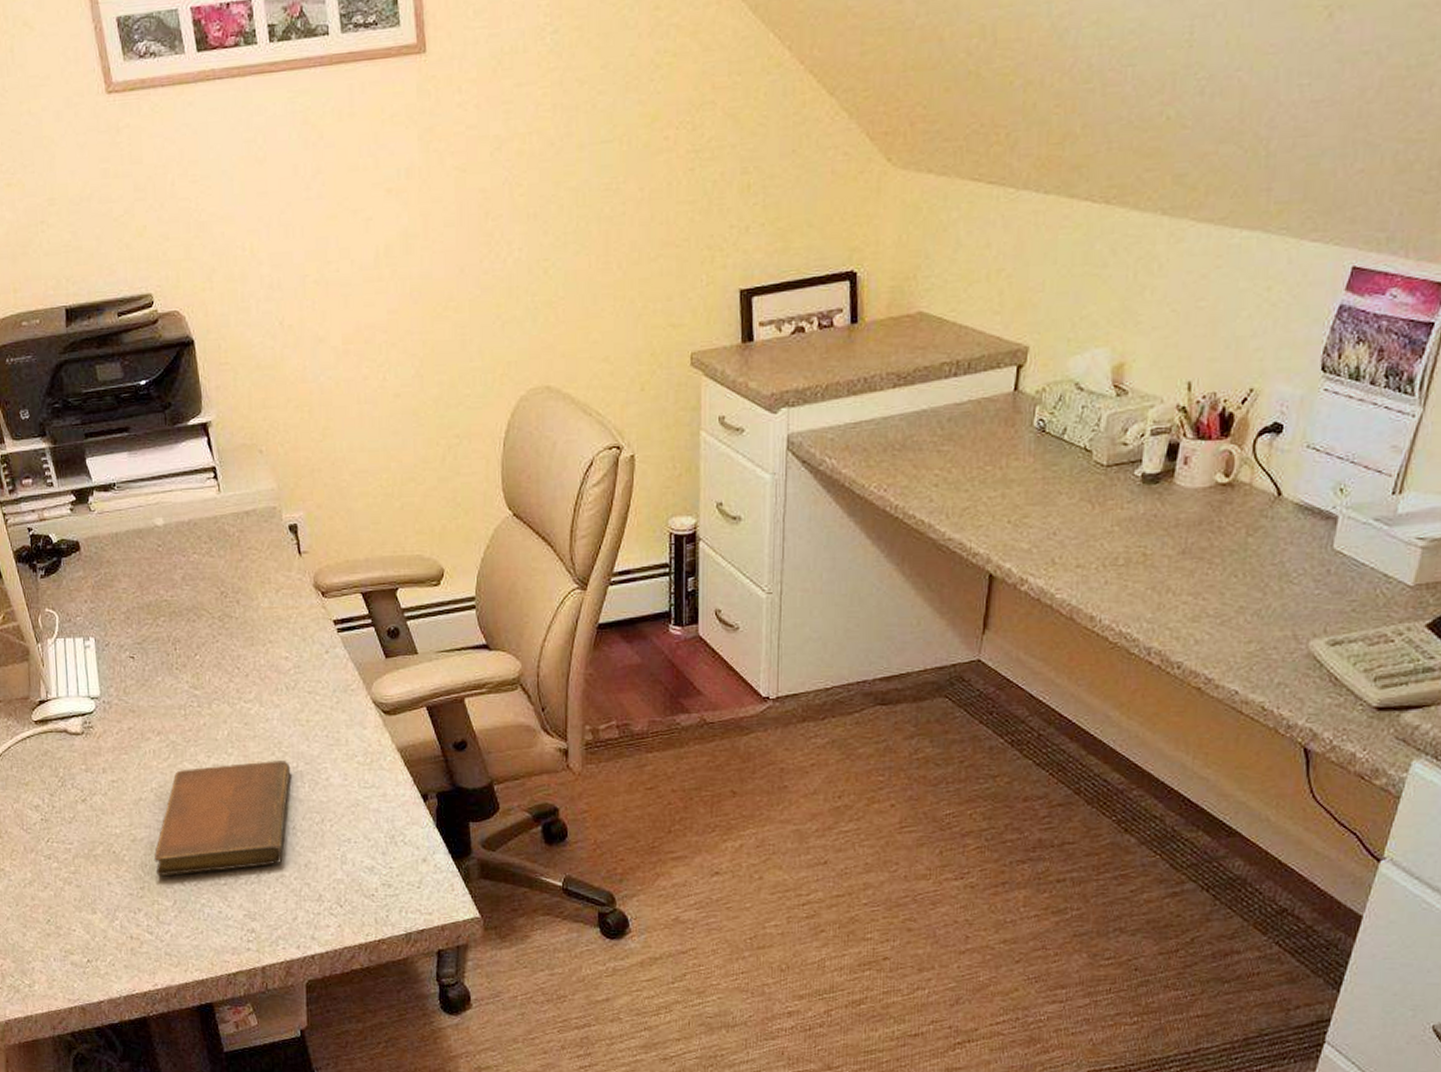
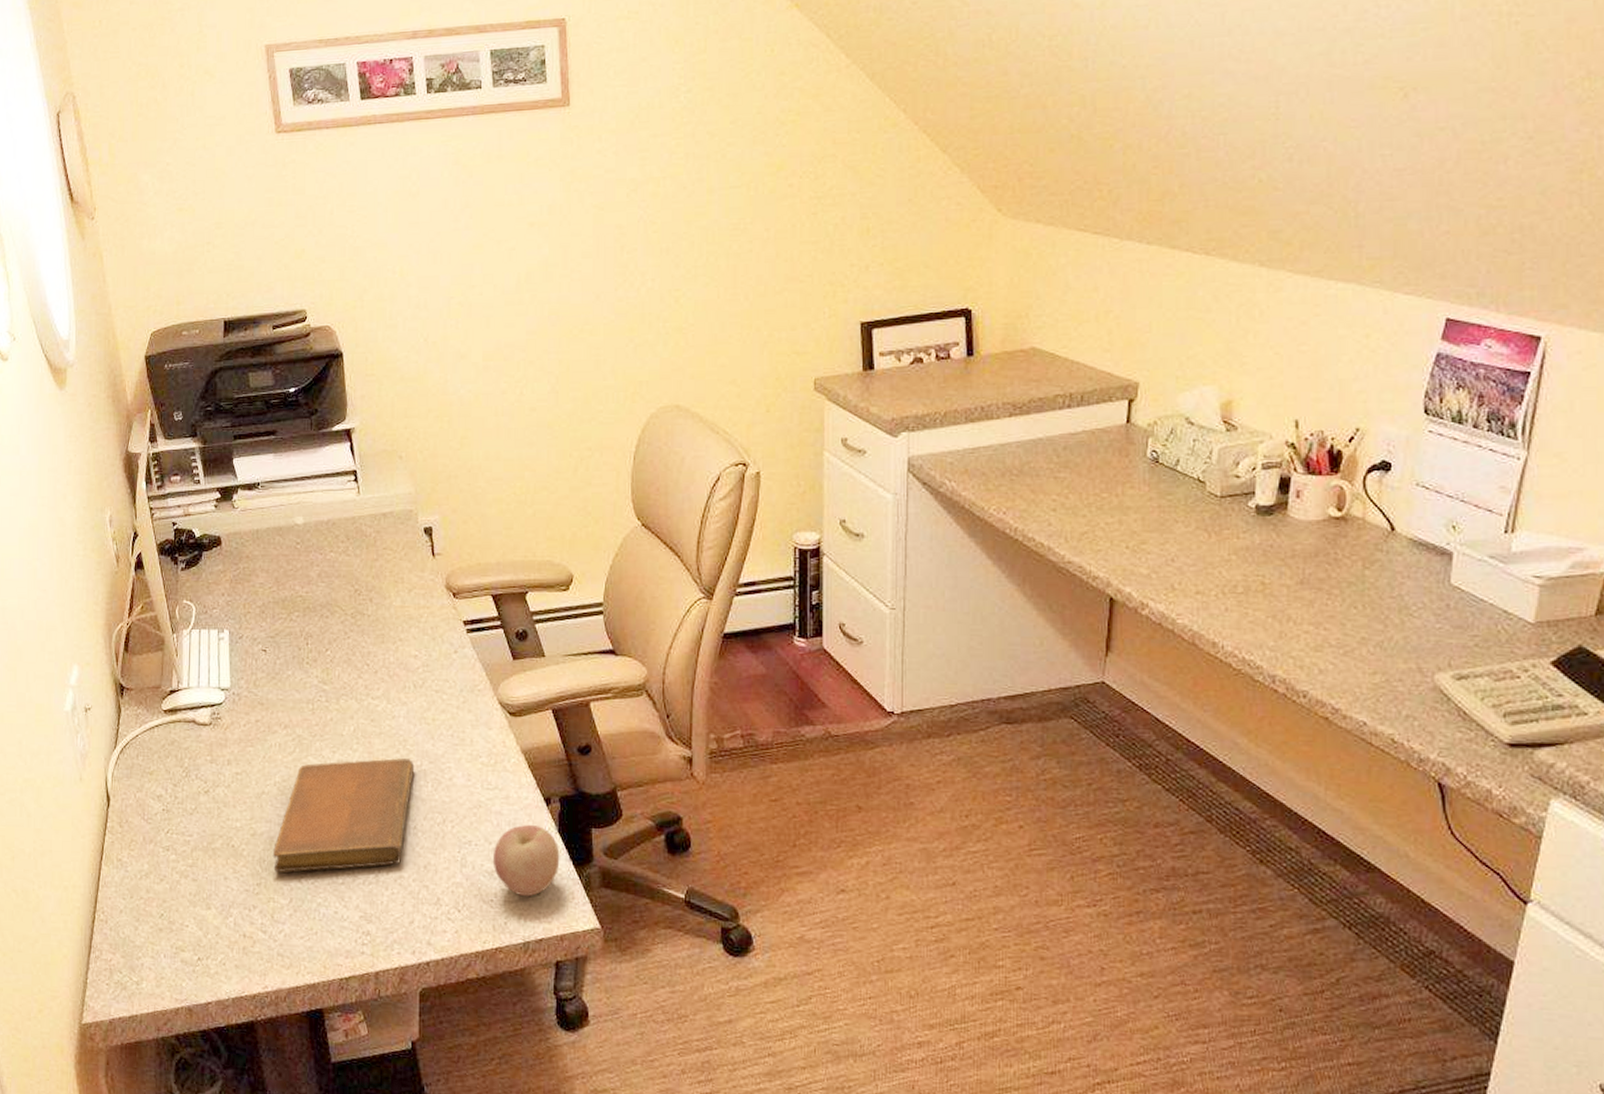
apple: none [372,820,439,891] -> present [492,824,560,897]

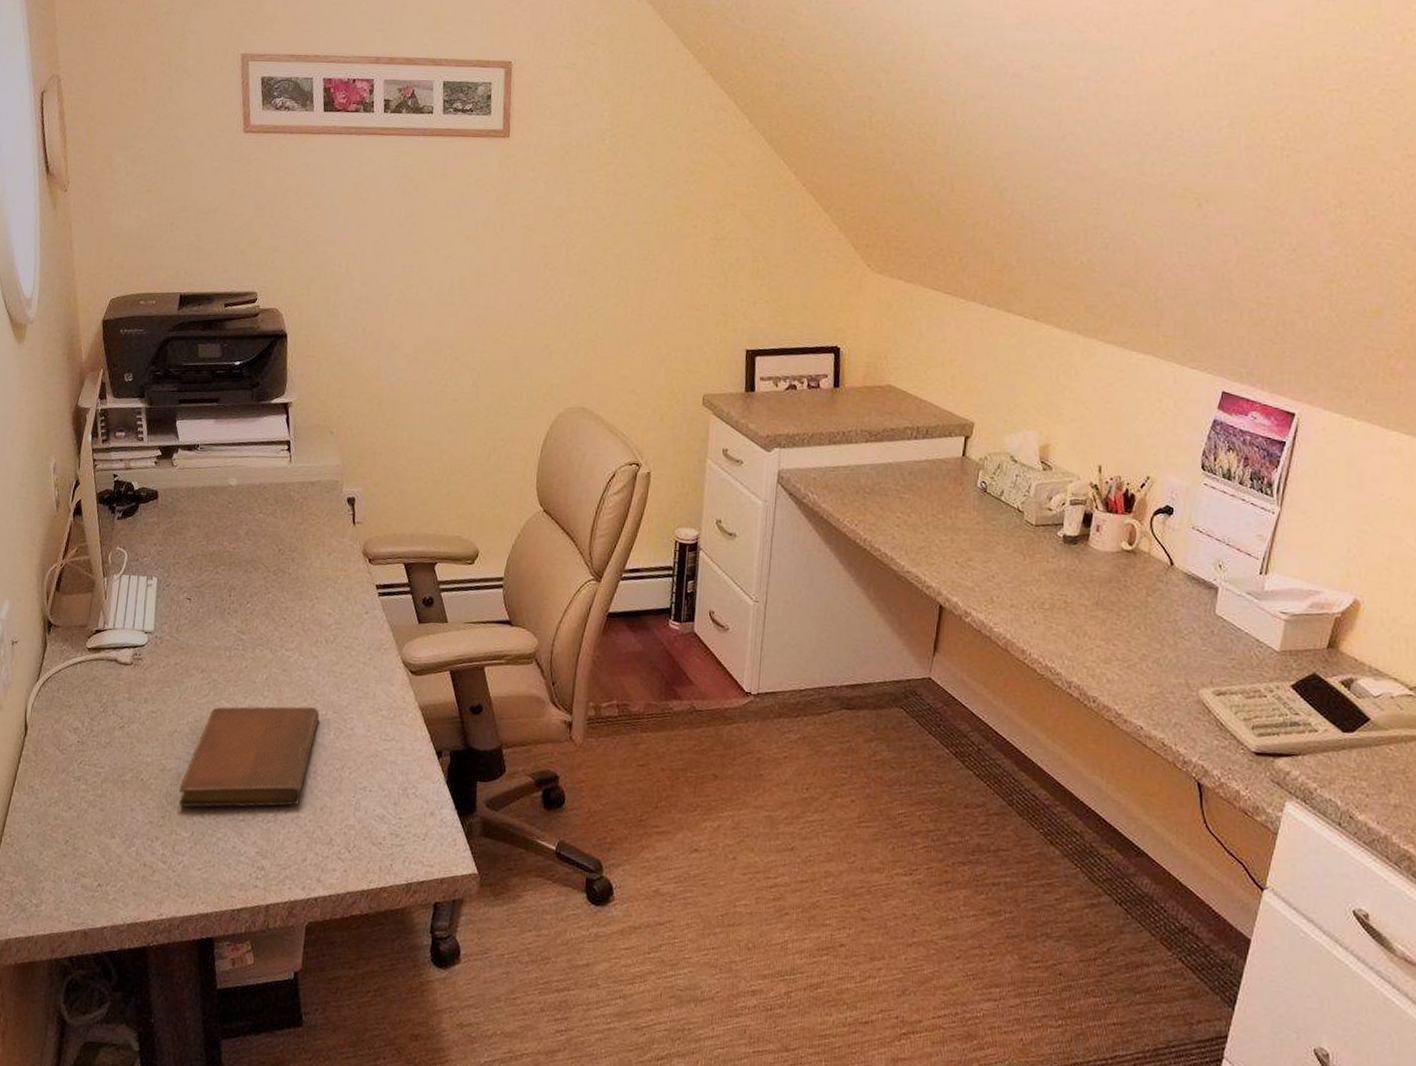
apple: present [492,824,560,897] -> none [384,774,447,842]

